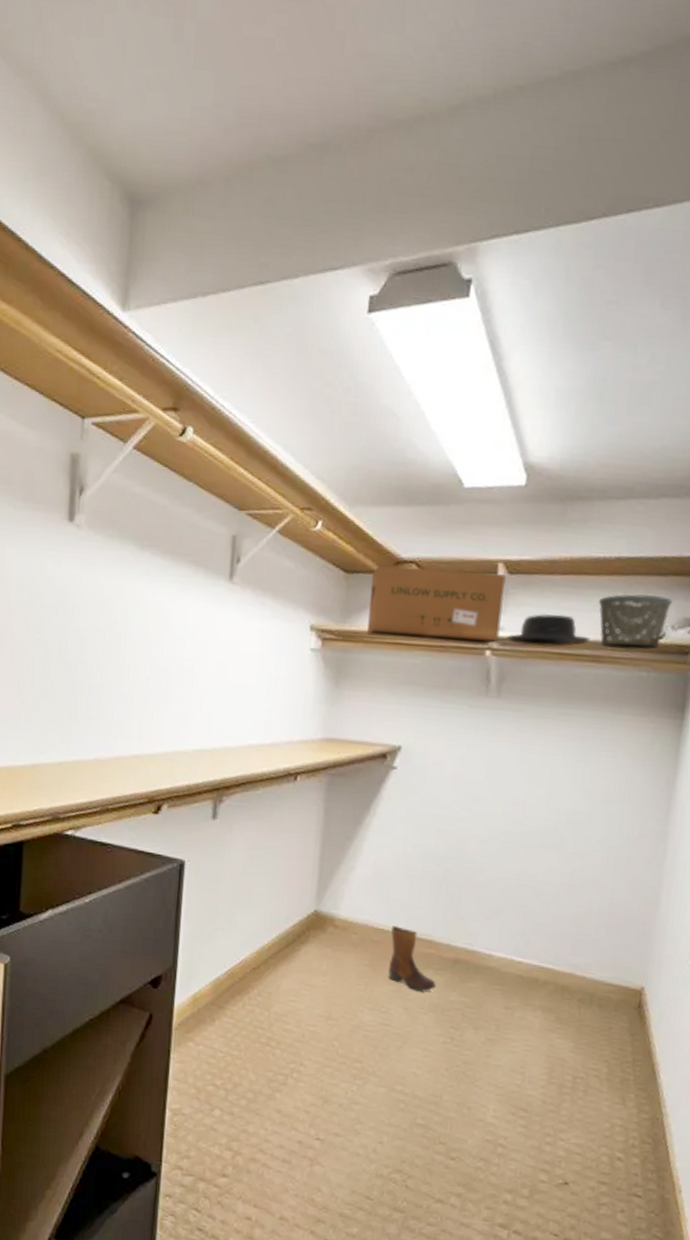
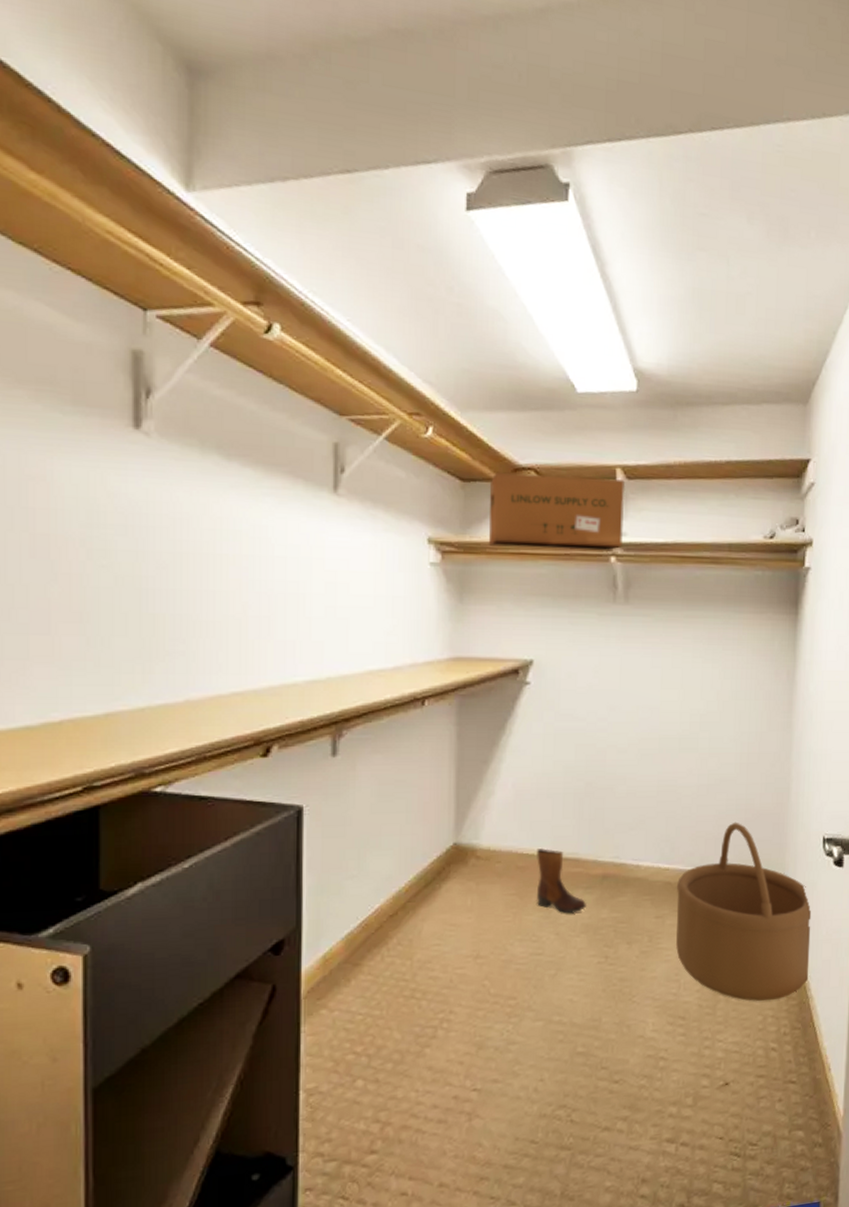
hat: present [506,613,591,648] -> none [629,517,709,551]
basket: none [523,925,674,1111] -> present [676,822,812,1001]
basket: present [598,594,673,651] -> none [713,496,779,551]

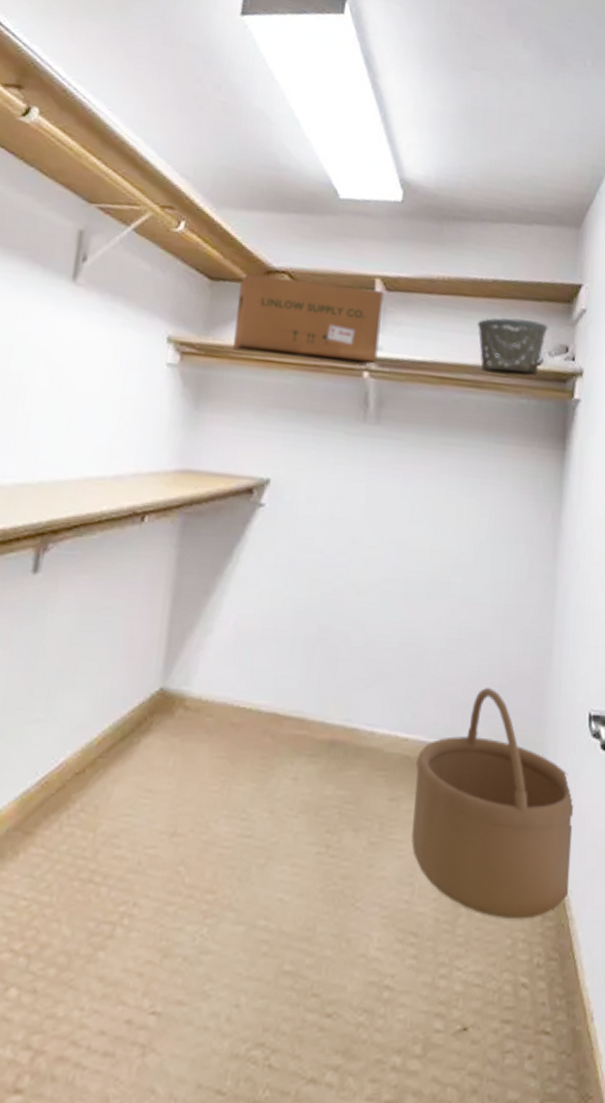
boot: present [536,847,586,913] -> none [249,701,308,786]
basket: none [713,496,779,551] -> present [477,317,548,377]

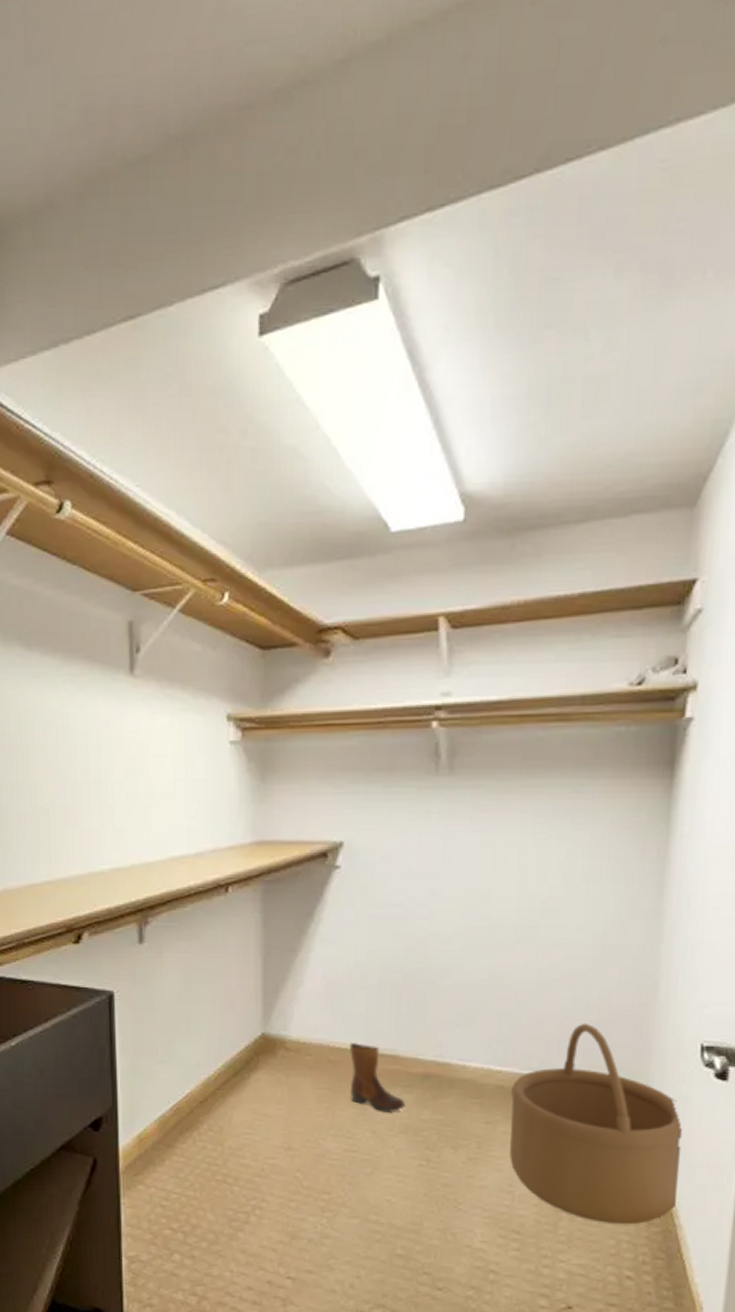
box: present [233,272,384,365] -> none [291,630,449,719]
boot: none [249,701,308,786] -> present [349,1042,405,1111]
basket: present [477,317,548,377] -> none [561,633,652,704]

